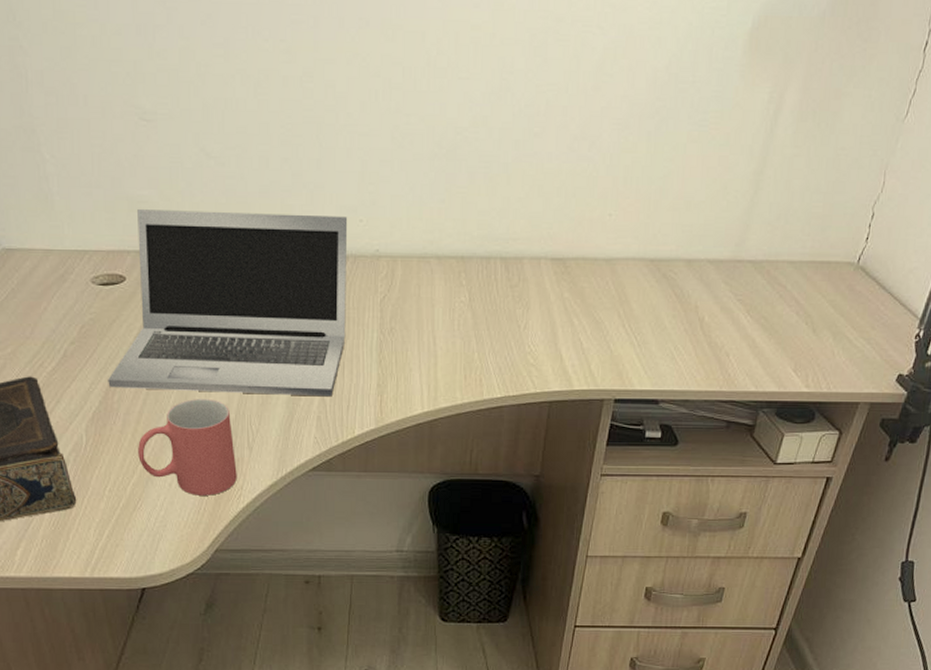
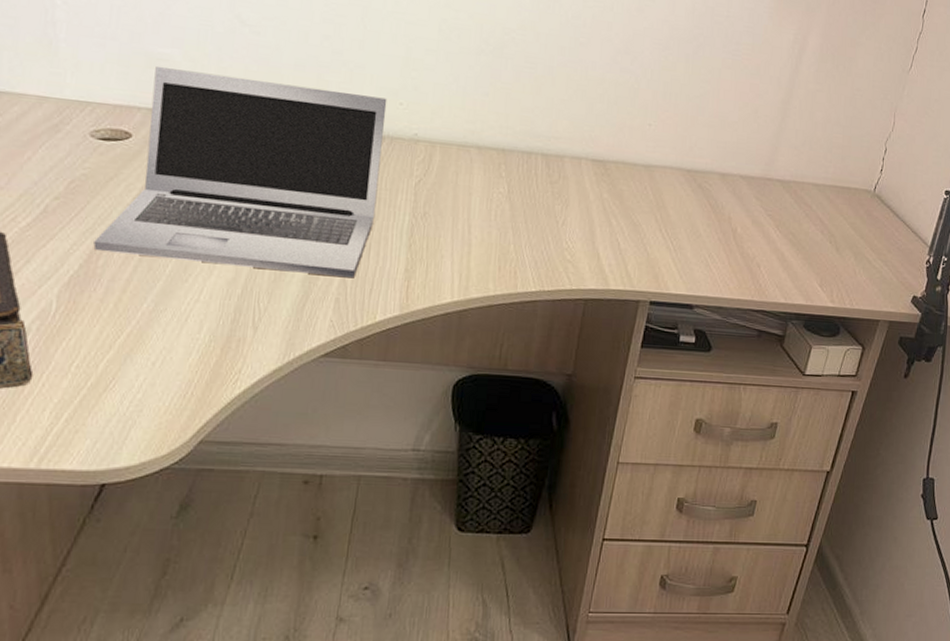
mug: present [138,399,237,496] -> none [118,270,237,379]

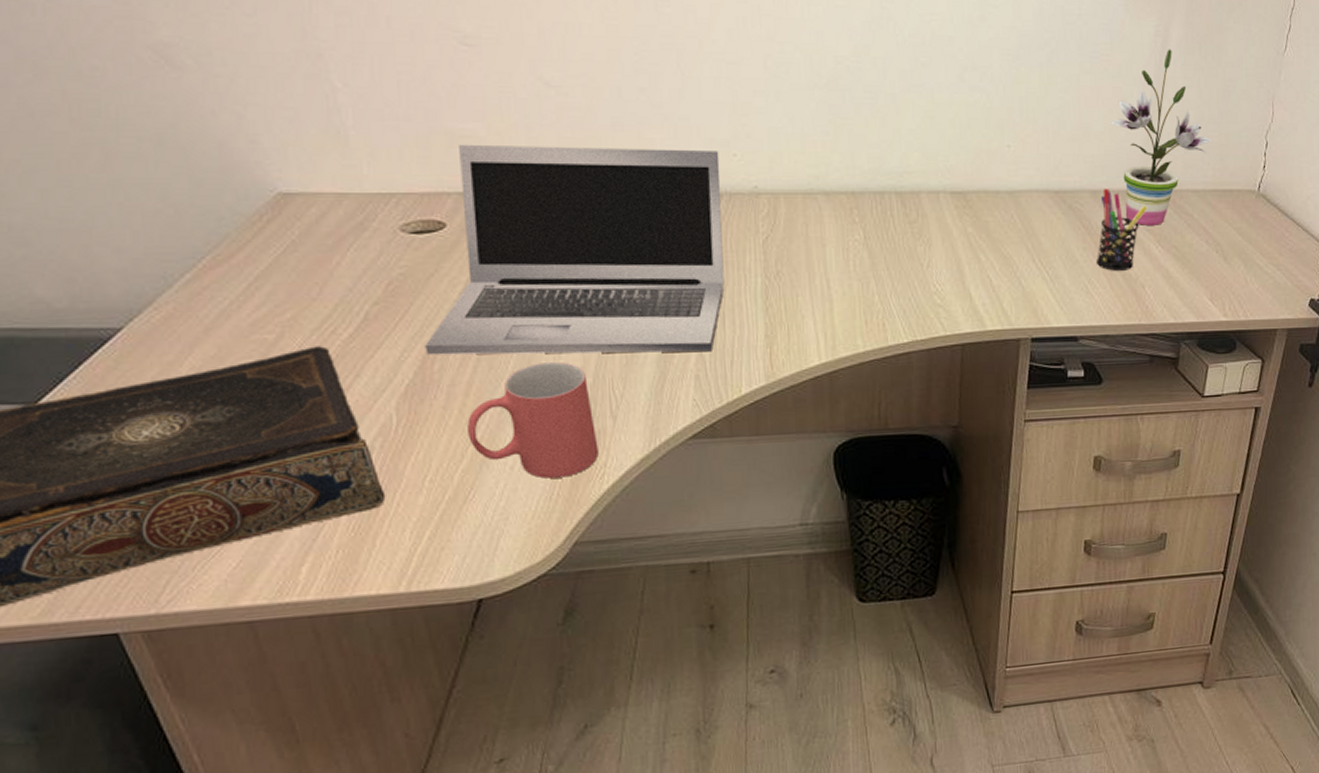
mug: none [118,270,237,379] -> present [467,362,599,479]
pen holder: none [718,172,770,250] -> present [1097,188,1147,272]
potted plant: none [744,55,836,212] -> present [1110,49,1213,225]

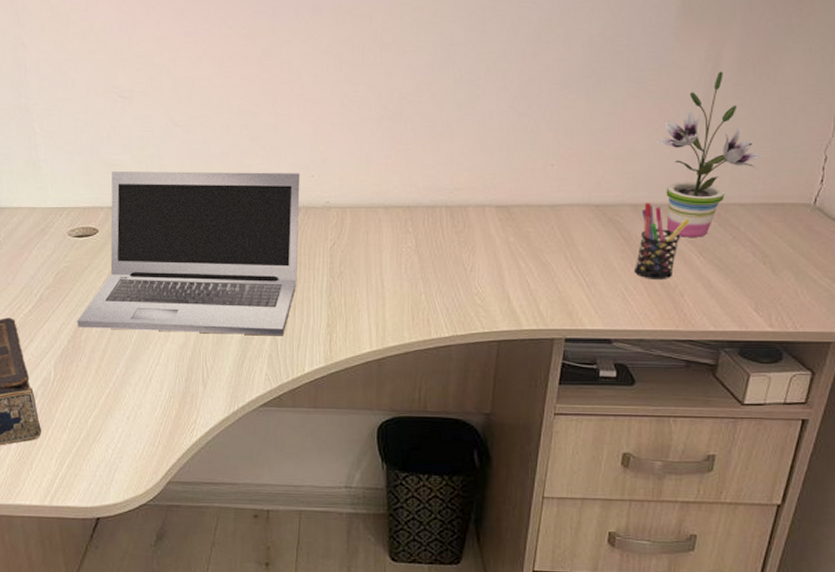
mug: present [467,362,599,479] -> none [100,338,191,429]

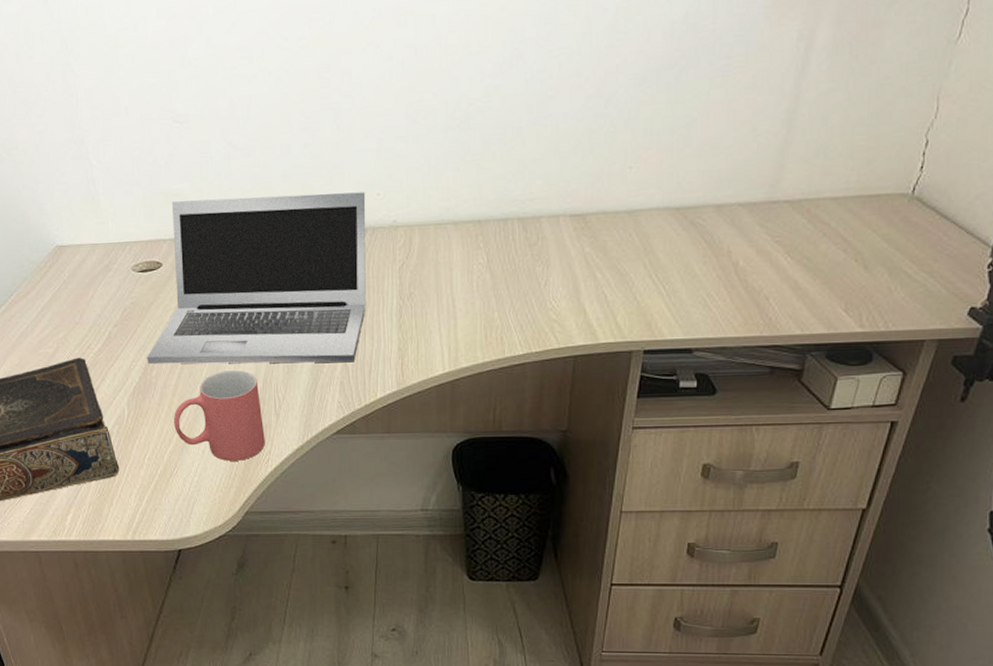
mug: none [100,338,191,429] -> present [174,370,265,461]
pen holder: present [635,202,690,281] -> none [717,201,777,285]
potted plant: present [655,71,764,237] -> none [740,52,859,237]

